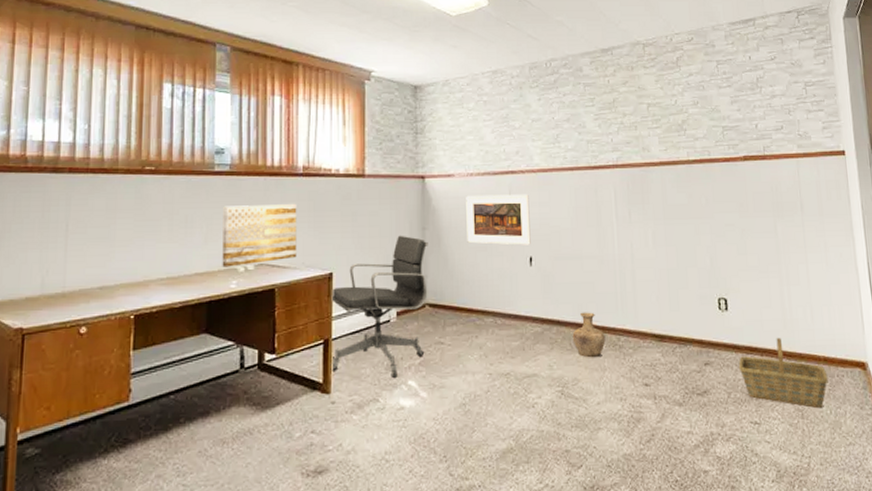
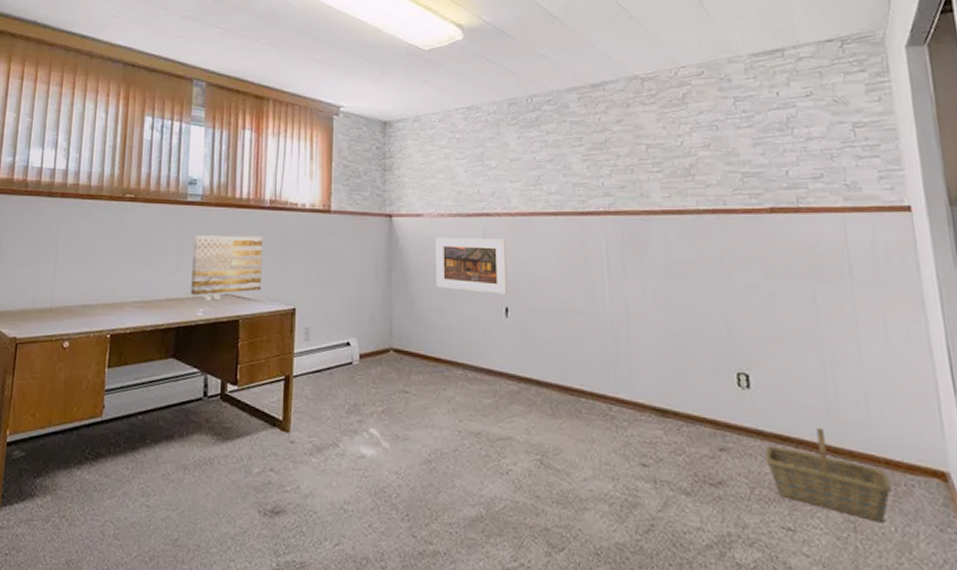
office chair: present [330,235,428,378] -> none [290,274,394,423]
vase: present [572,312,606,358] -> none [554,373,594,427]

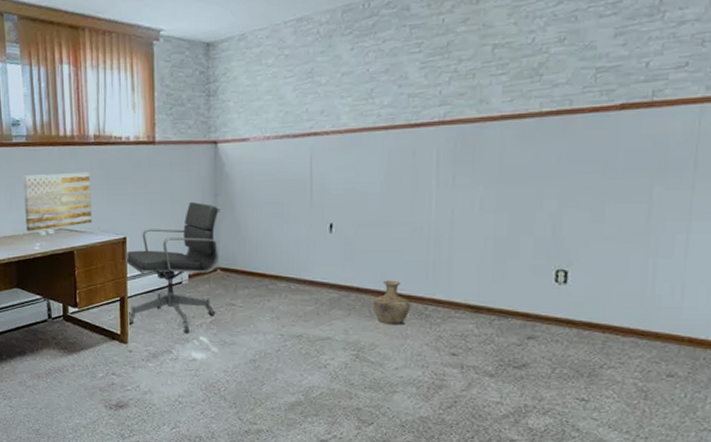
office chair: none [290,274,394,423] -> present [124,201,220,333]
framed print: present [436,237,507,294] -> none [261,157,333,212]
vase: none [554,373,594,427] -> present [372,280,411,326]
basket: present [764,427,892,524] -> none [570,314,690,391]

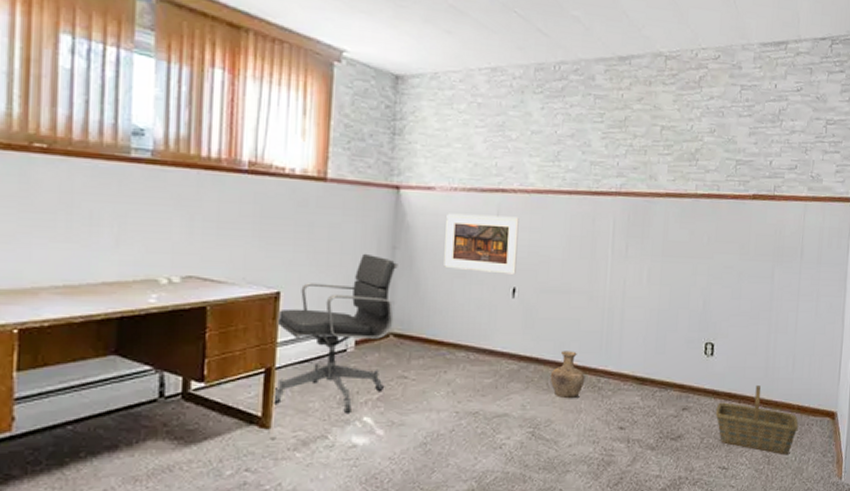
wall art: present [23,171,92,231] -> none [138,202,239,278]
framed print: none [261,157,333,212] -> present [444,213,519,275]
basket: none [570,314,690,391] -> present [715,384,799,455]

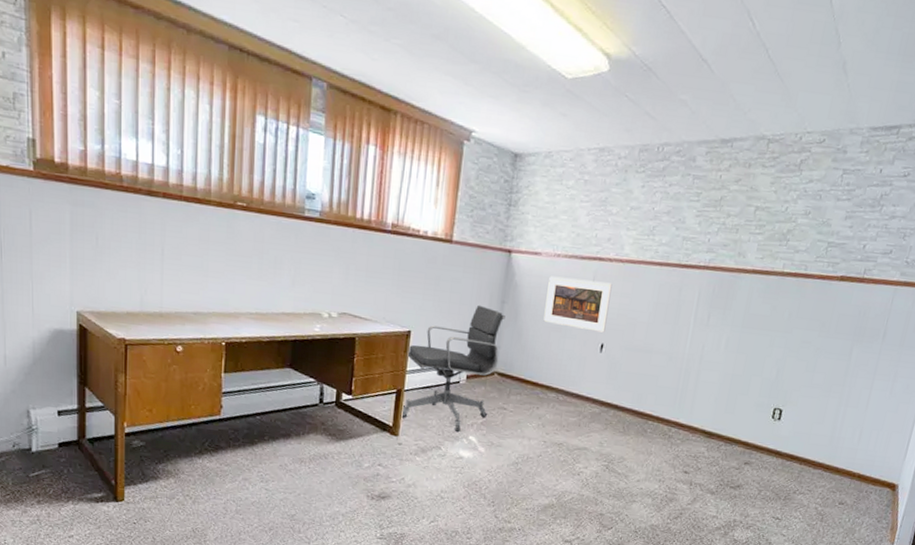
vase: present [550,351,585,399] -> none [626,401,658,443]
basket: present [715,384,799,455] -> none [775,450,857,516]

